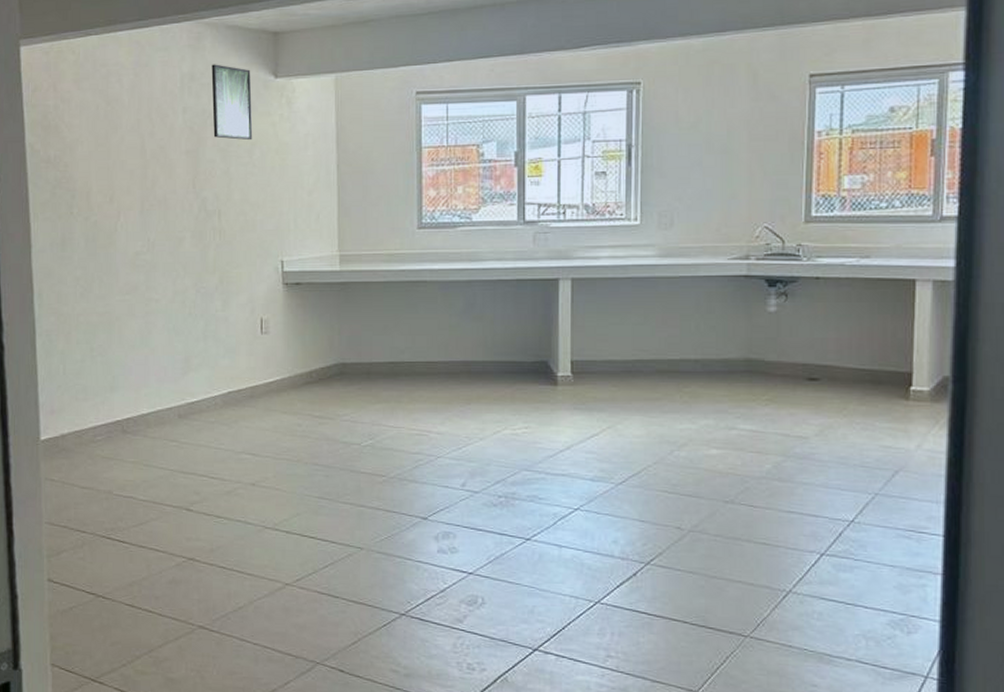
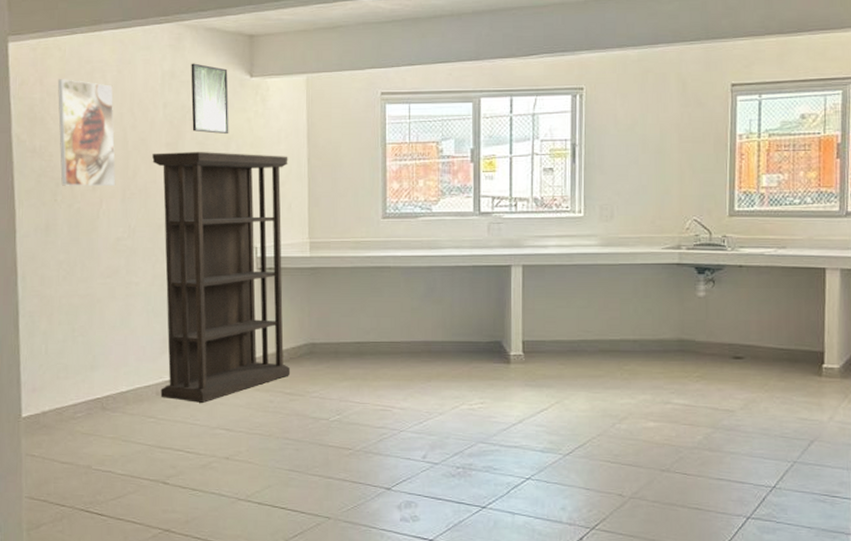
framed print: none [72,84,134,199] -> present [58,79,116,187]
bookcase: none [172,158,320,426] -> present [152,151,291,403]

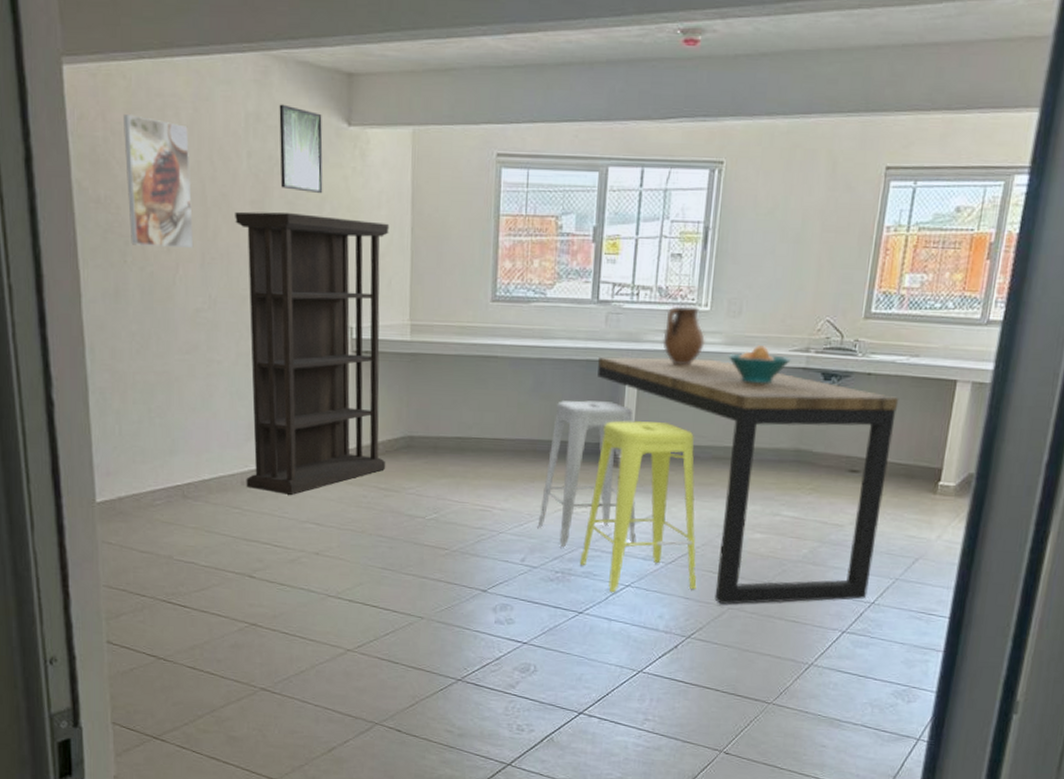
dining table: none [436,259,772,494] -> present [537,356,899,605]
pitcher: none [542,213,582,267] -> present [662,305,705,366]
fruit bowl: none [604,245,664,280] -> present [727,345,791,384]

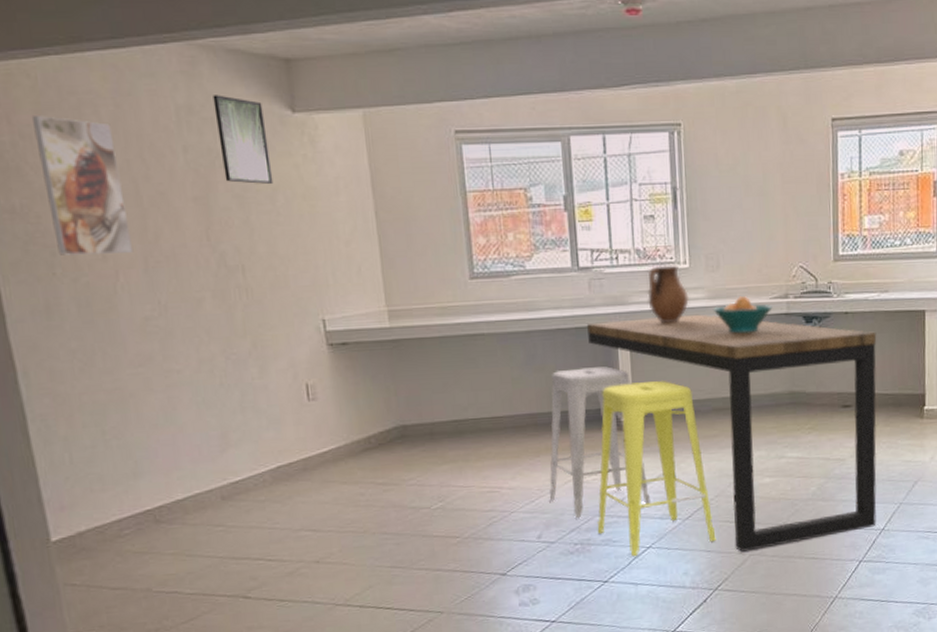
bookcase: present [235,211,390,495] -> none [177,206,382,504]

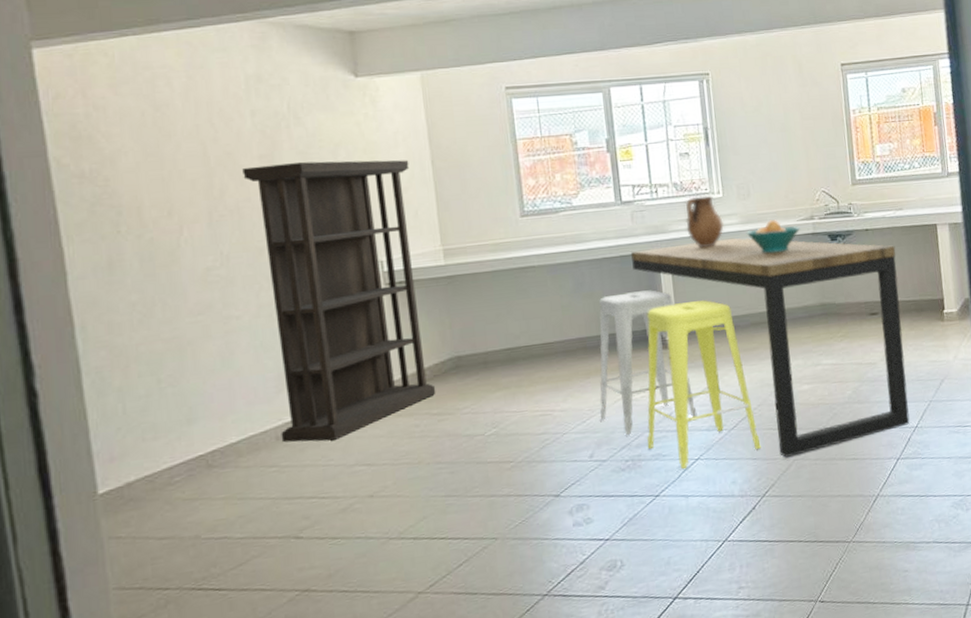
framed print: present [33,116,134,256] -> none [107,89,199,215]
bookcase: none [177,206,382,504] -> present [242,160,436,443]
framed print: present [213,95,274,185] -> none [281,64,336,141]

